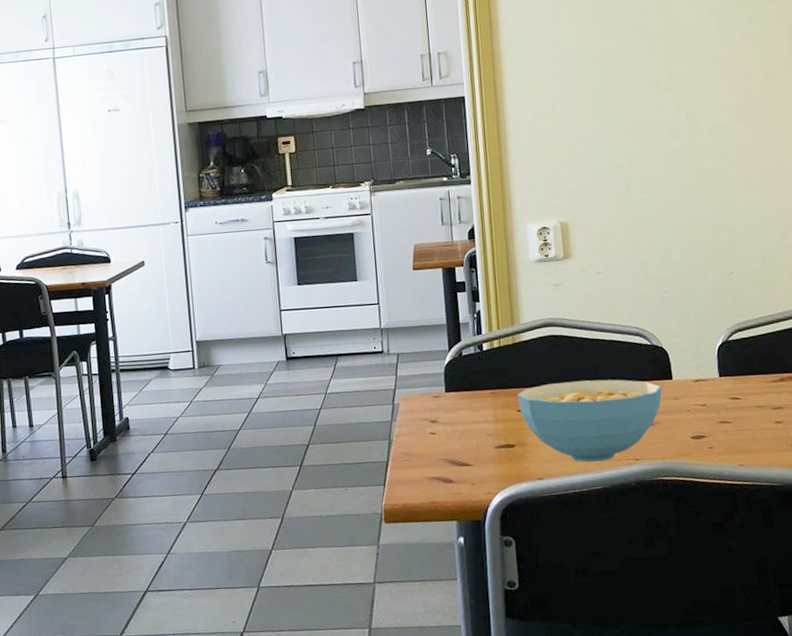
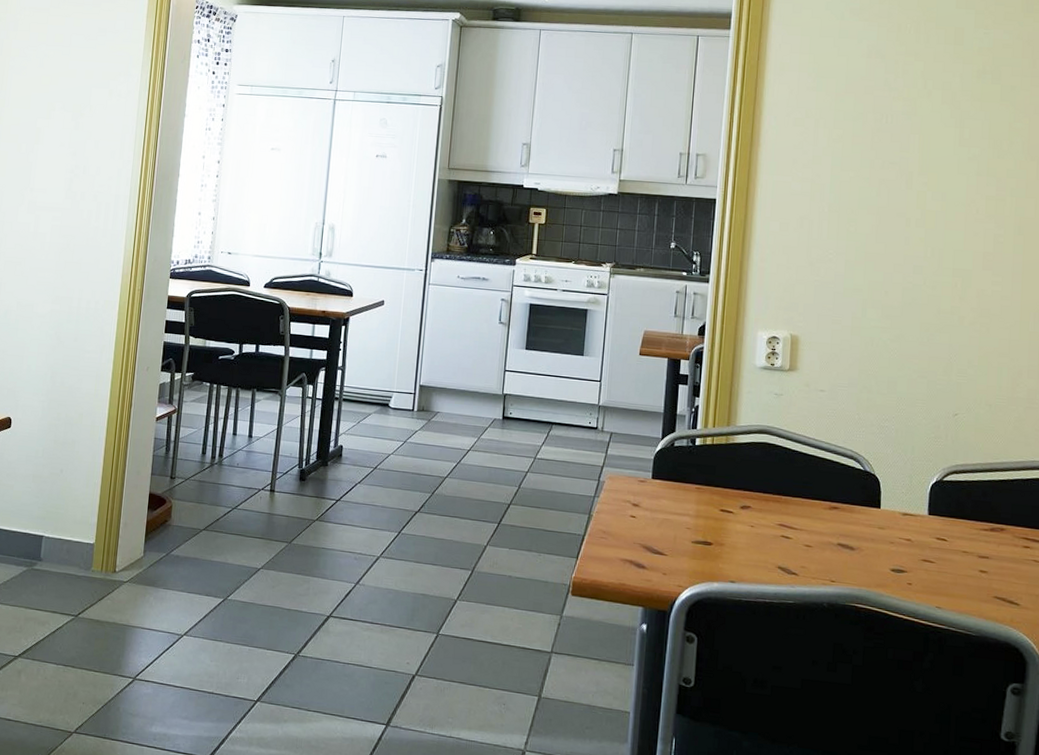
cereal bowl: present [517,379,663,462] -> none [722,489,869,577]

